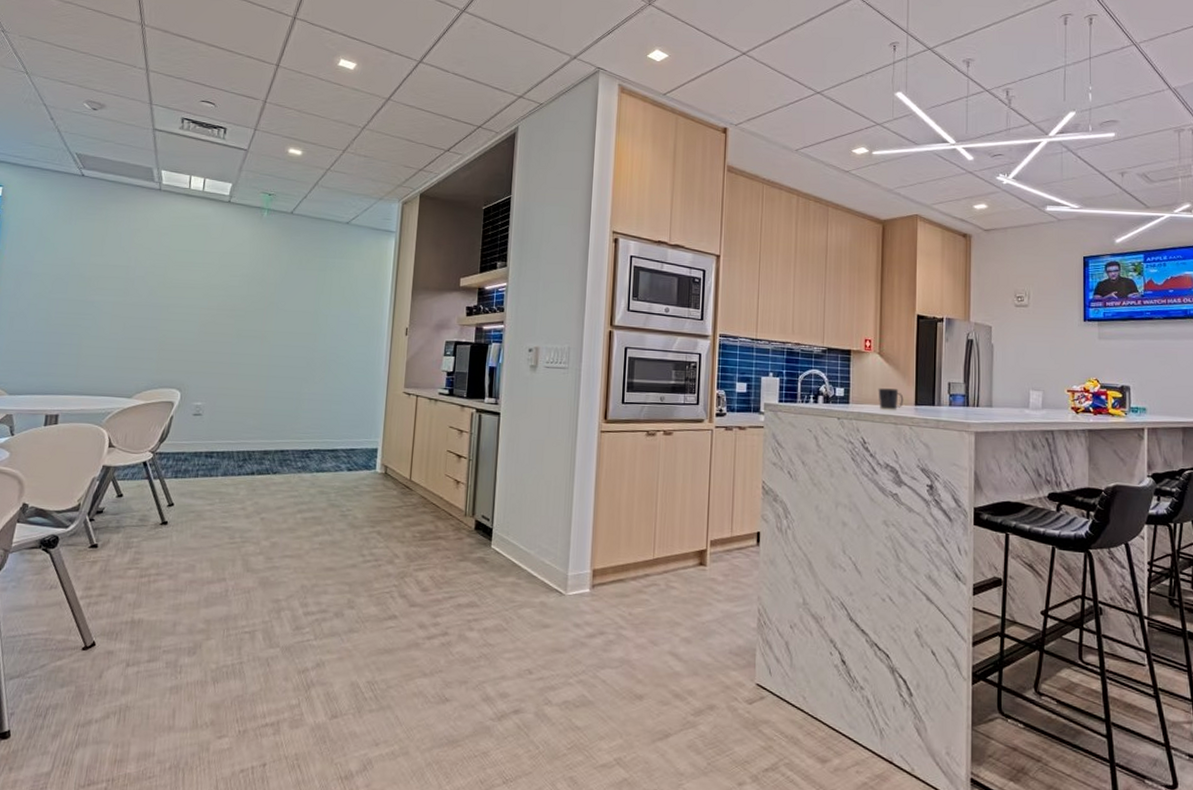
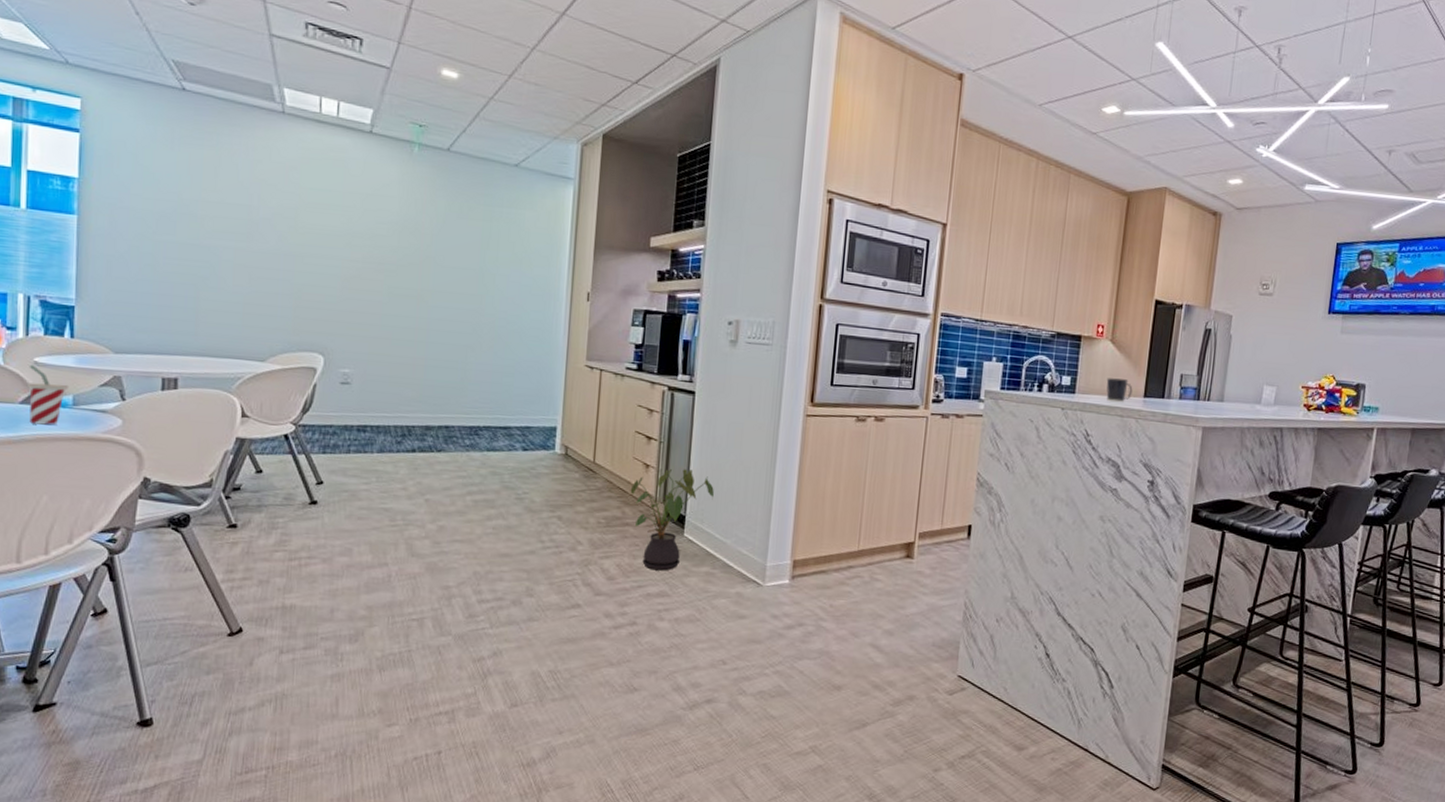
house plant: none [442,484,518,582] -> present [630,469,714,571]

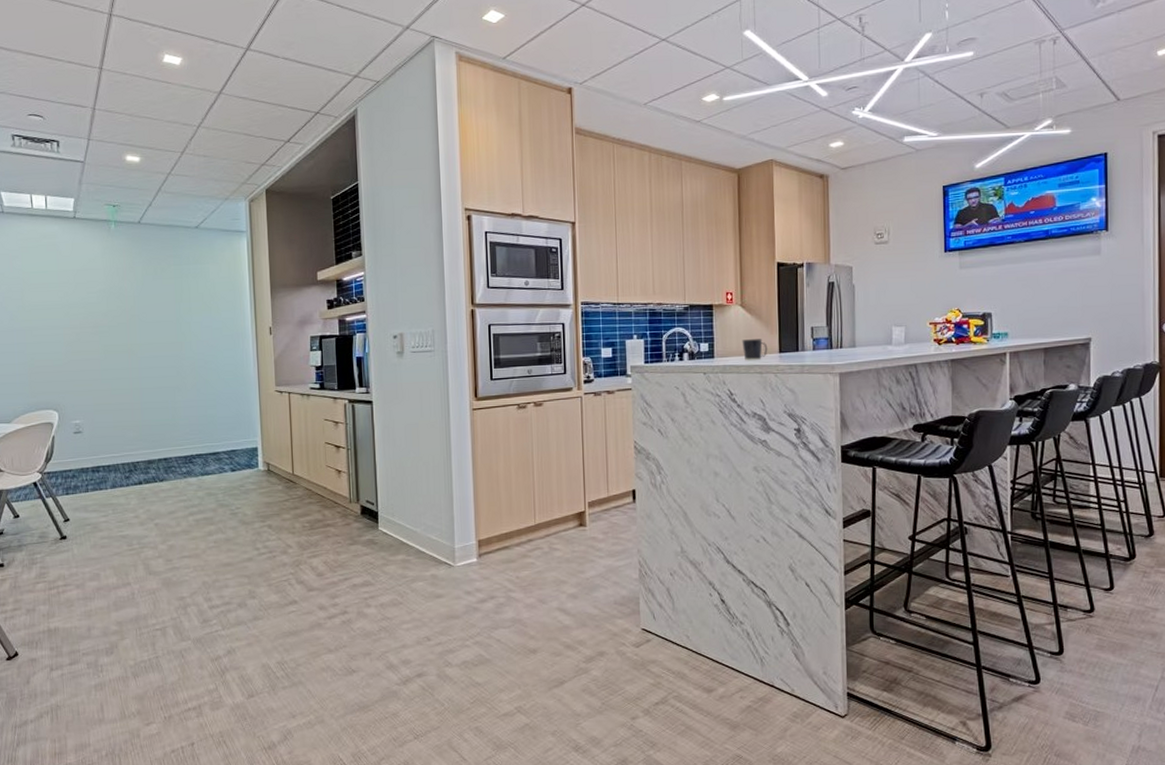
house plant: present [630,469,714,571] -> none [327,470,400,563]

